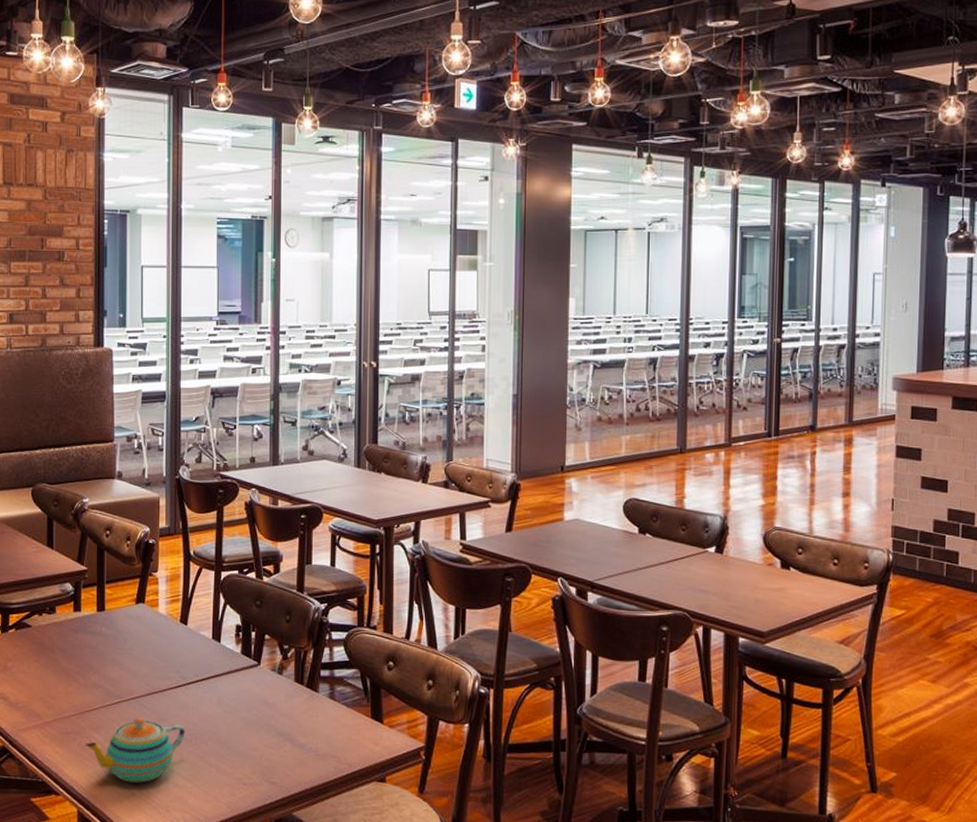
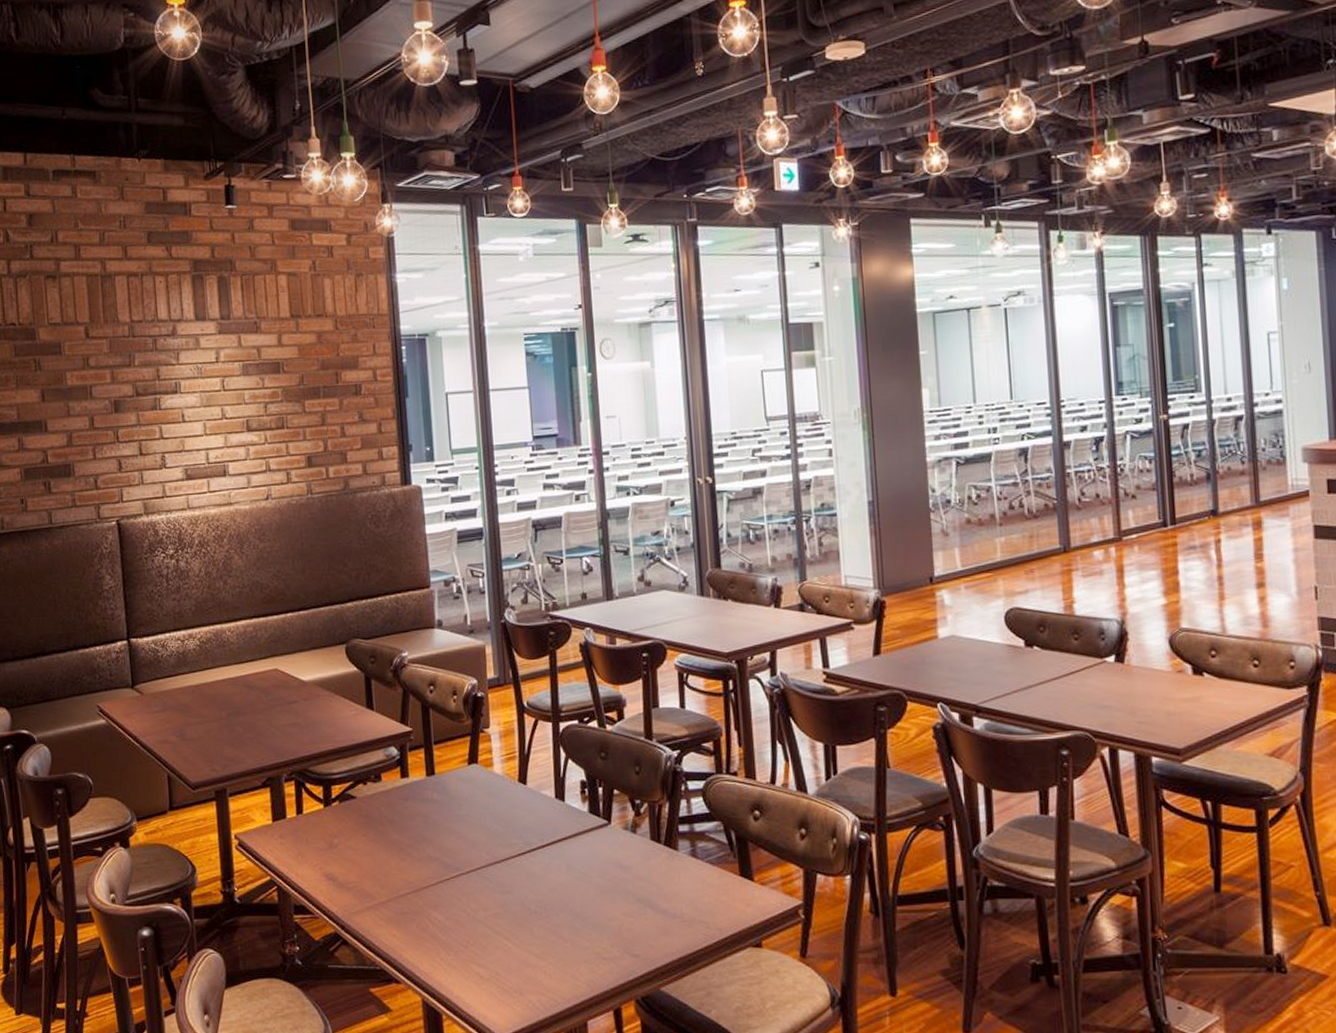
teapot: present [85,718,185,783] -> none [424,891,534,965]

